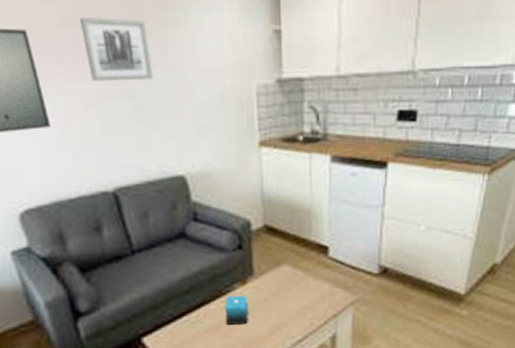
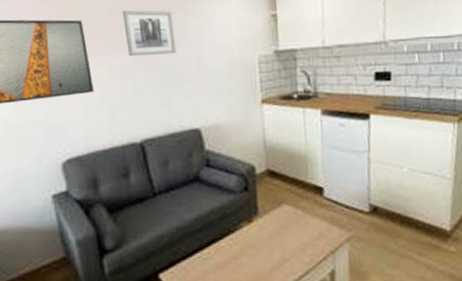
candle: present [224,295,249,325] -> none [232,232,255,261]

